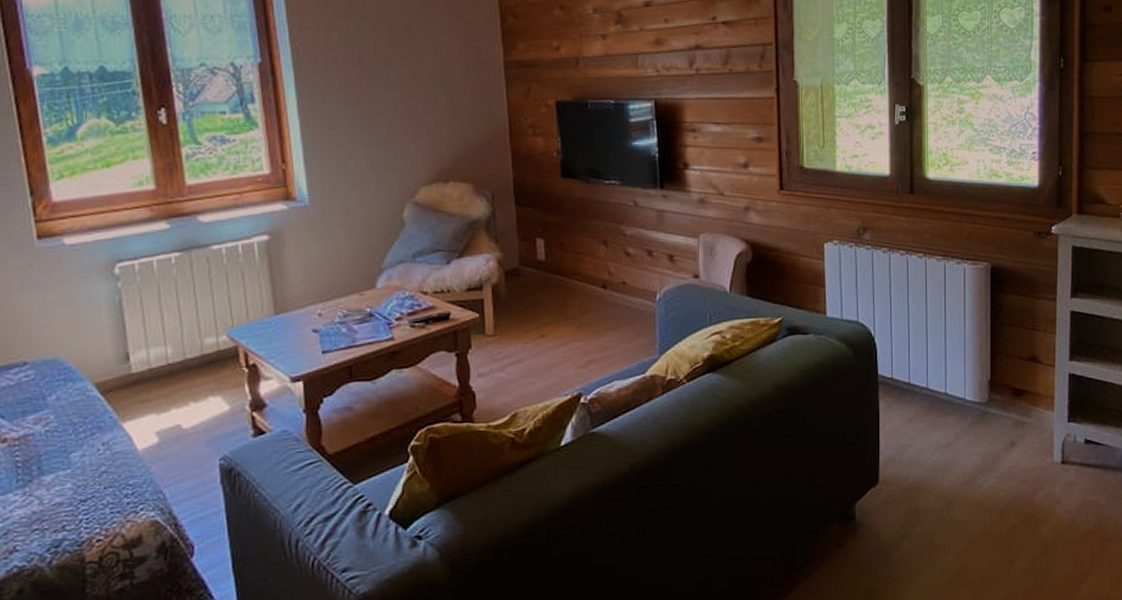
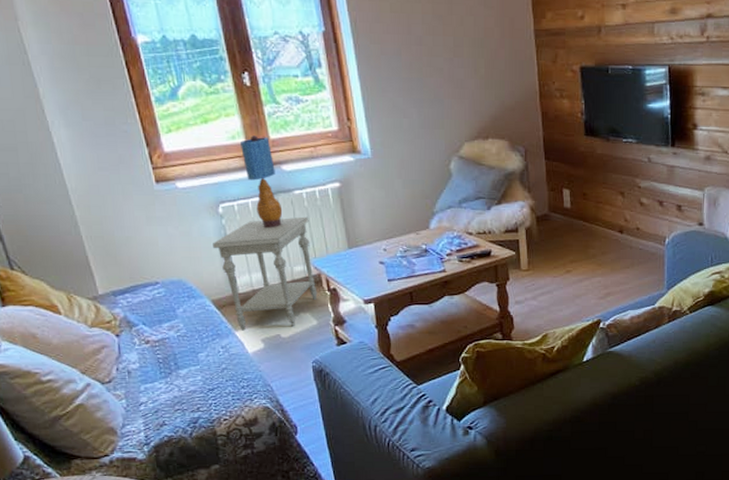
side table: none [103,276,233,422] -> present [213,216,318,331]
table lamp: none [149,181,195,292] -> present [241,136,283,229]

